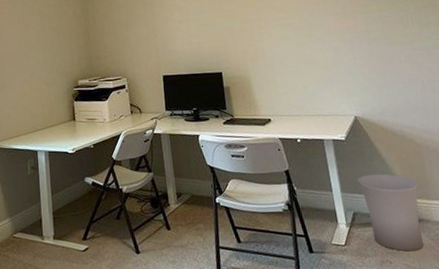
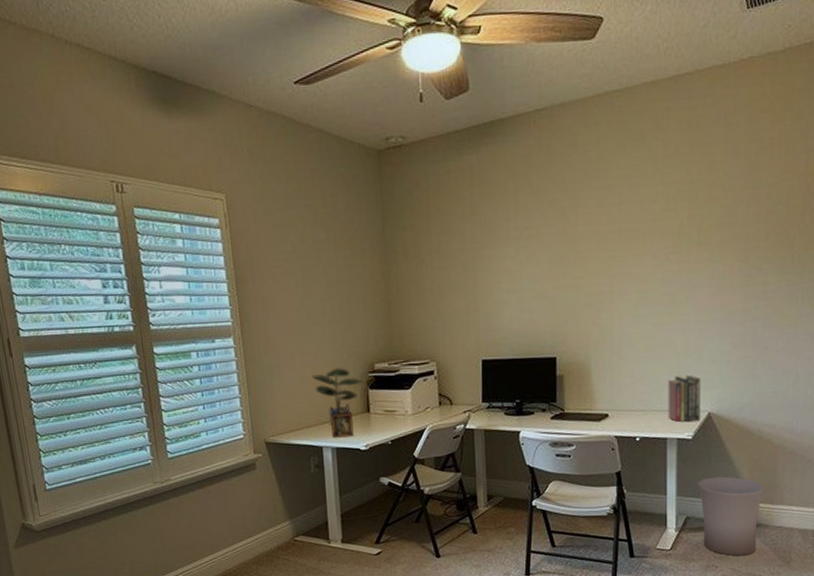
potted plant: none [29,84,71,132] -> present [311,368,365,425]
desk organizer: none [43,114,63,143] -> present [329,404,354,438]
books: none [316,85,349,126] -> present [668,375,701,423]

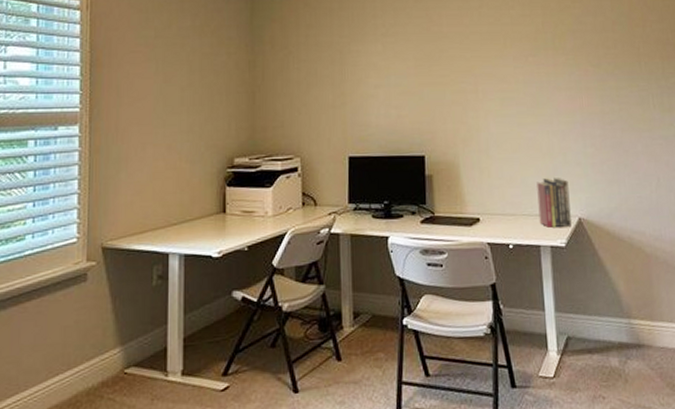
potted plant: present [311,368,365,425] -> none [163,162,222,227]
desk organizer: present [329,404,354,438] -> none [180,203,206,243]
waste bin: present [698,476,764,556] -> none [575,289,643,384]

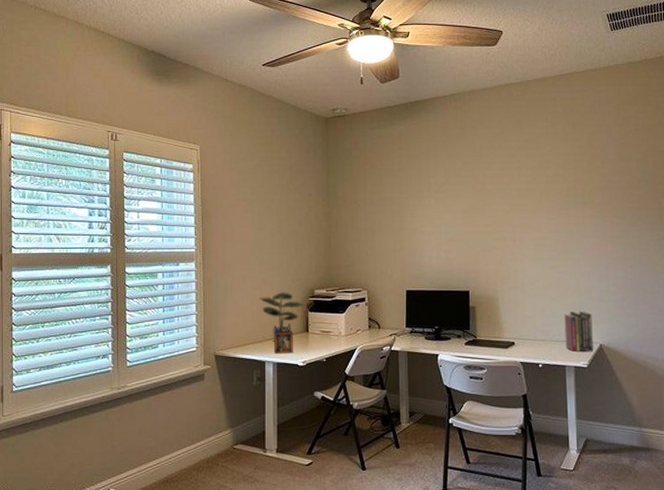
potted plant: none [163,162,222,227] -> present [260,292,306,342]
desk organizer: none [180,203,206,243] -> present [273,324,293,354]

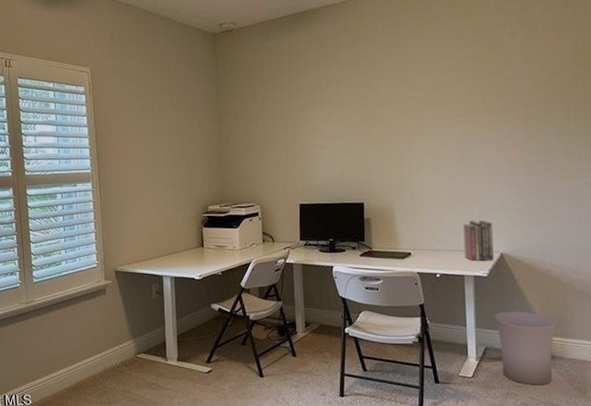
potted plant: present [260,292,306,342] -> none [155,209,200,257]
desk organizer: present [273,324,293,354] -> none [169,239,190,268]
waste bin: none [594,403,653,479] -> present [494,311,556,386]

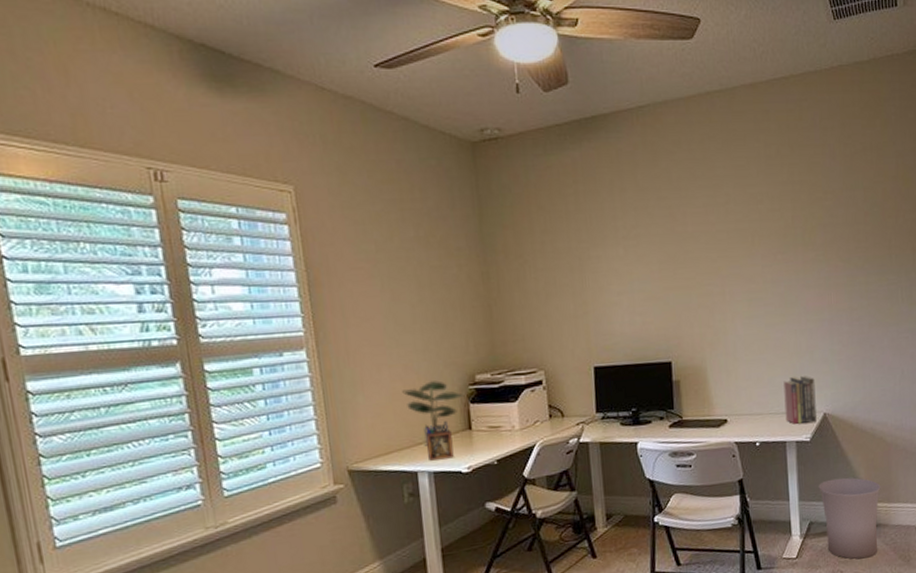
potted plant: none [155,209,200,257] -> present [402,380,465,446]
desk organizer: none [169,239,190,268] -> present [425,421,454,461]

